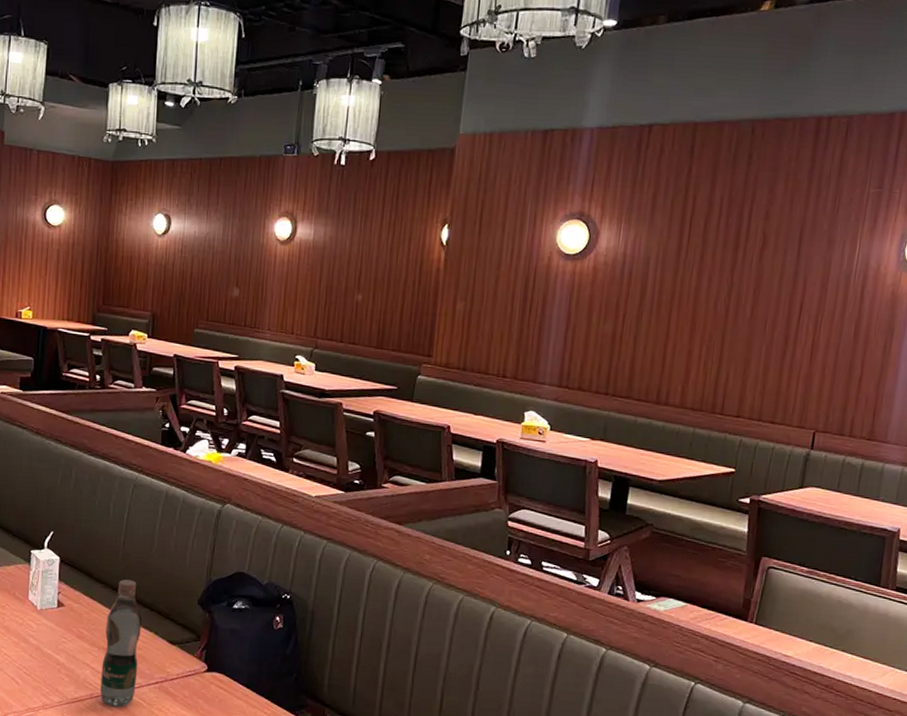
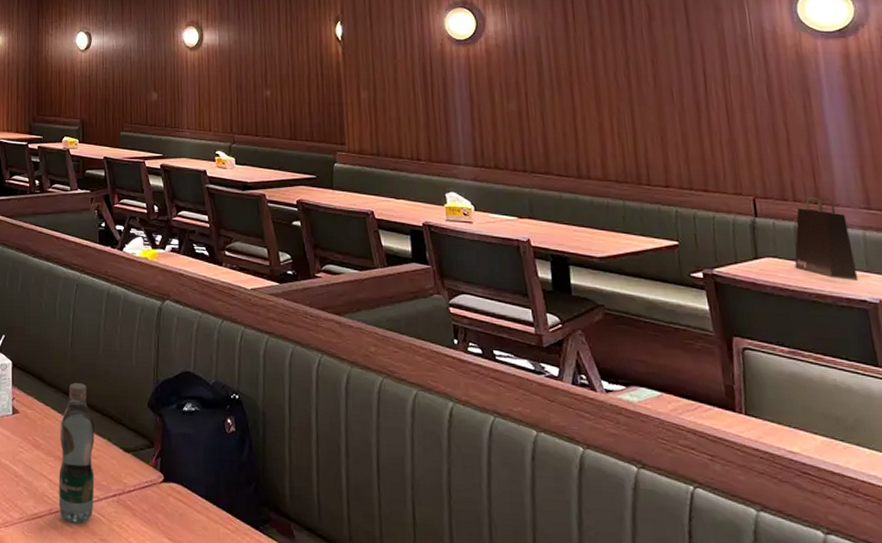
shopping bag: none [833,432,892,511] -> present [794,196,859,281]

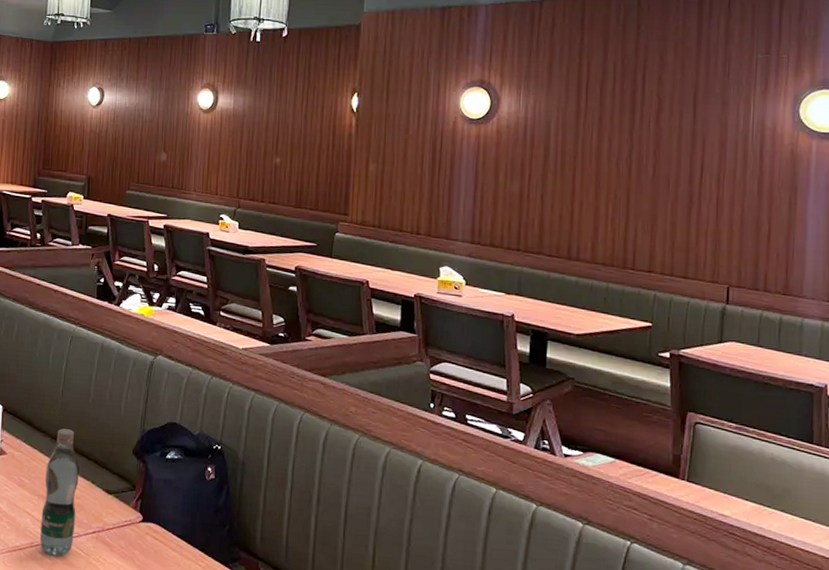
shopping bag: present [794,196,859,281] -> none [755,287,810,367]

